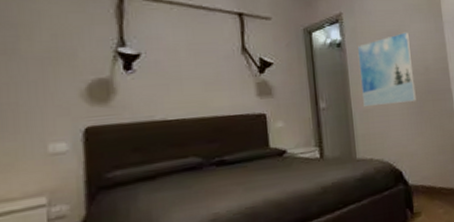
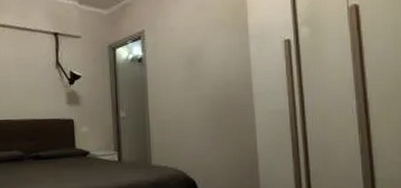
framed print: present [357,32,416,106] -> none [157,47,215,117]

